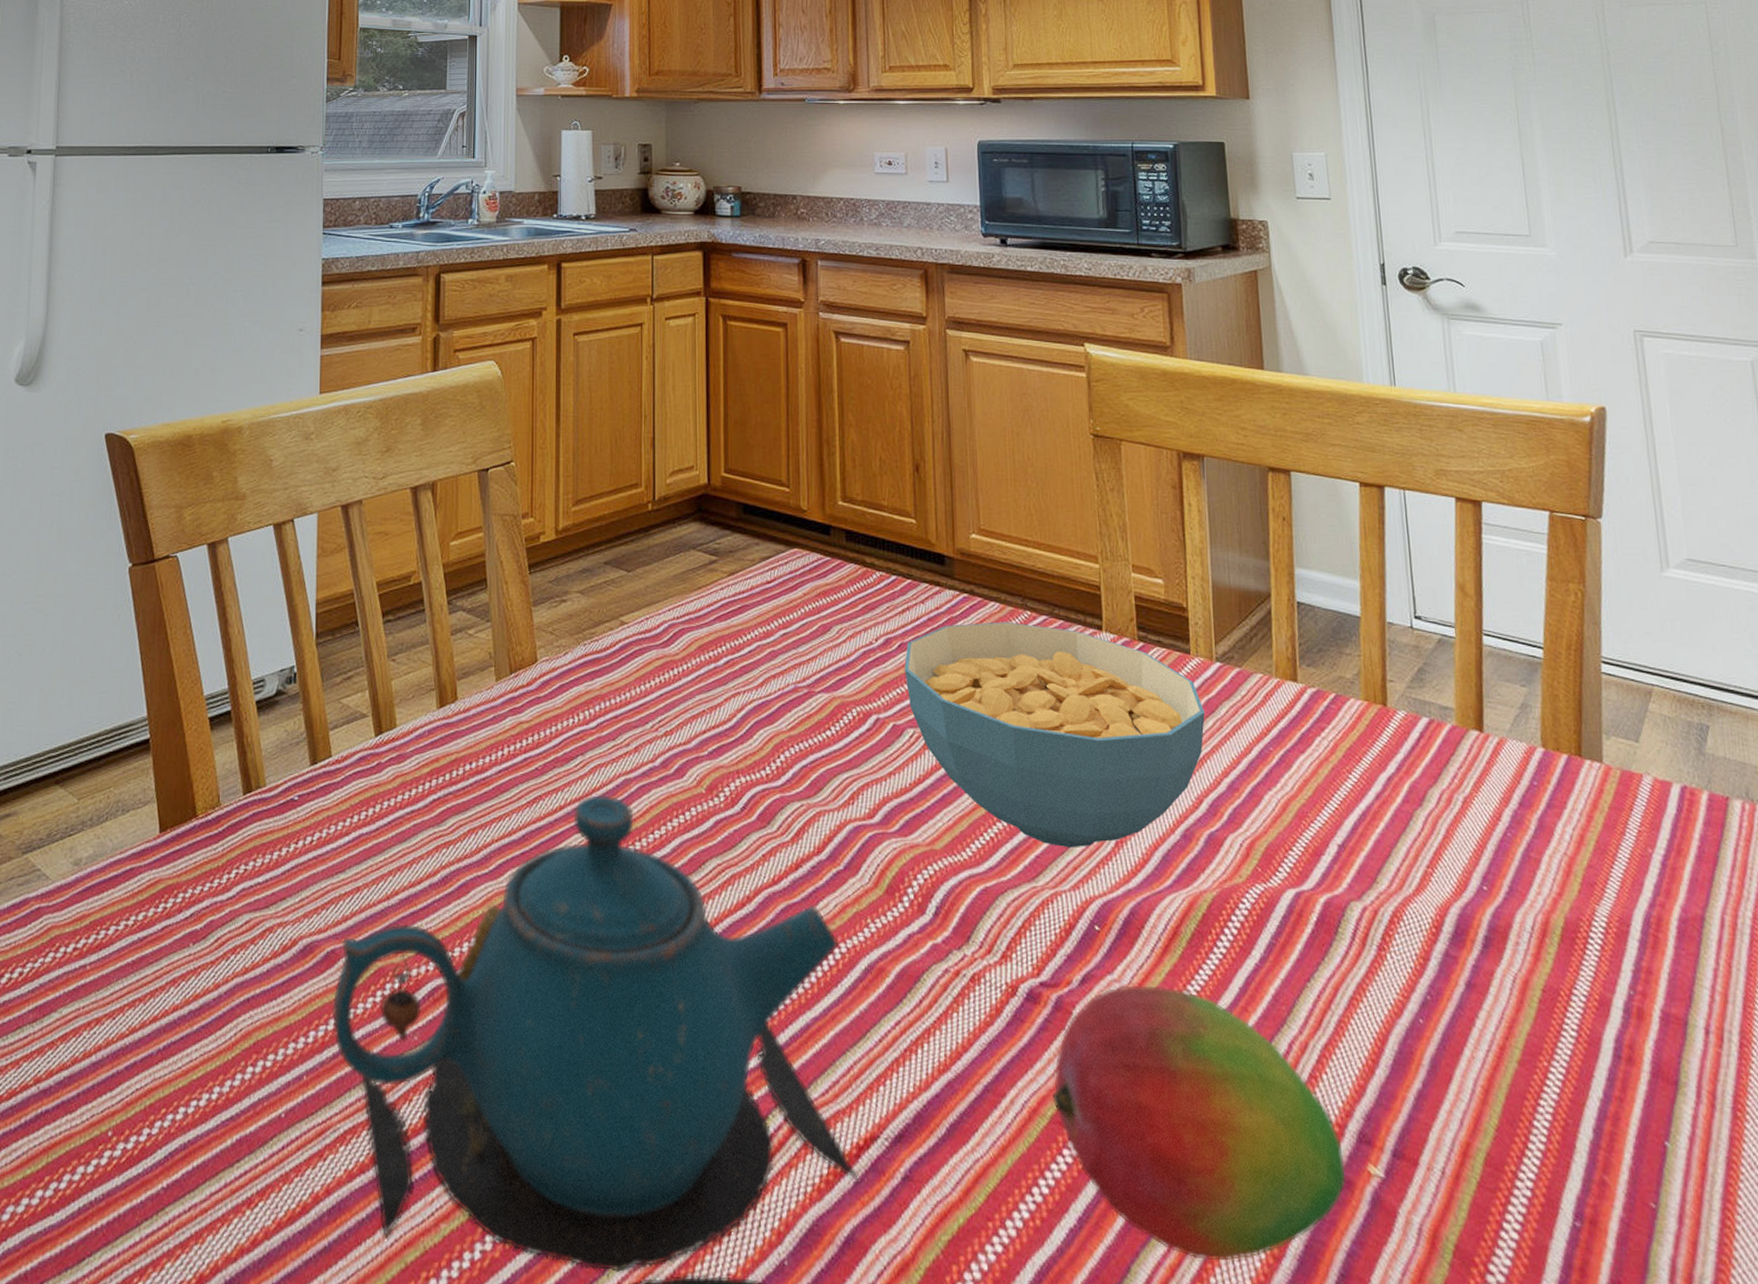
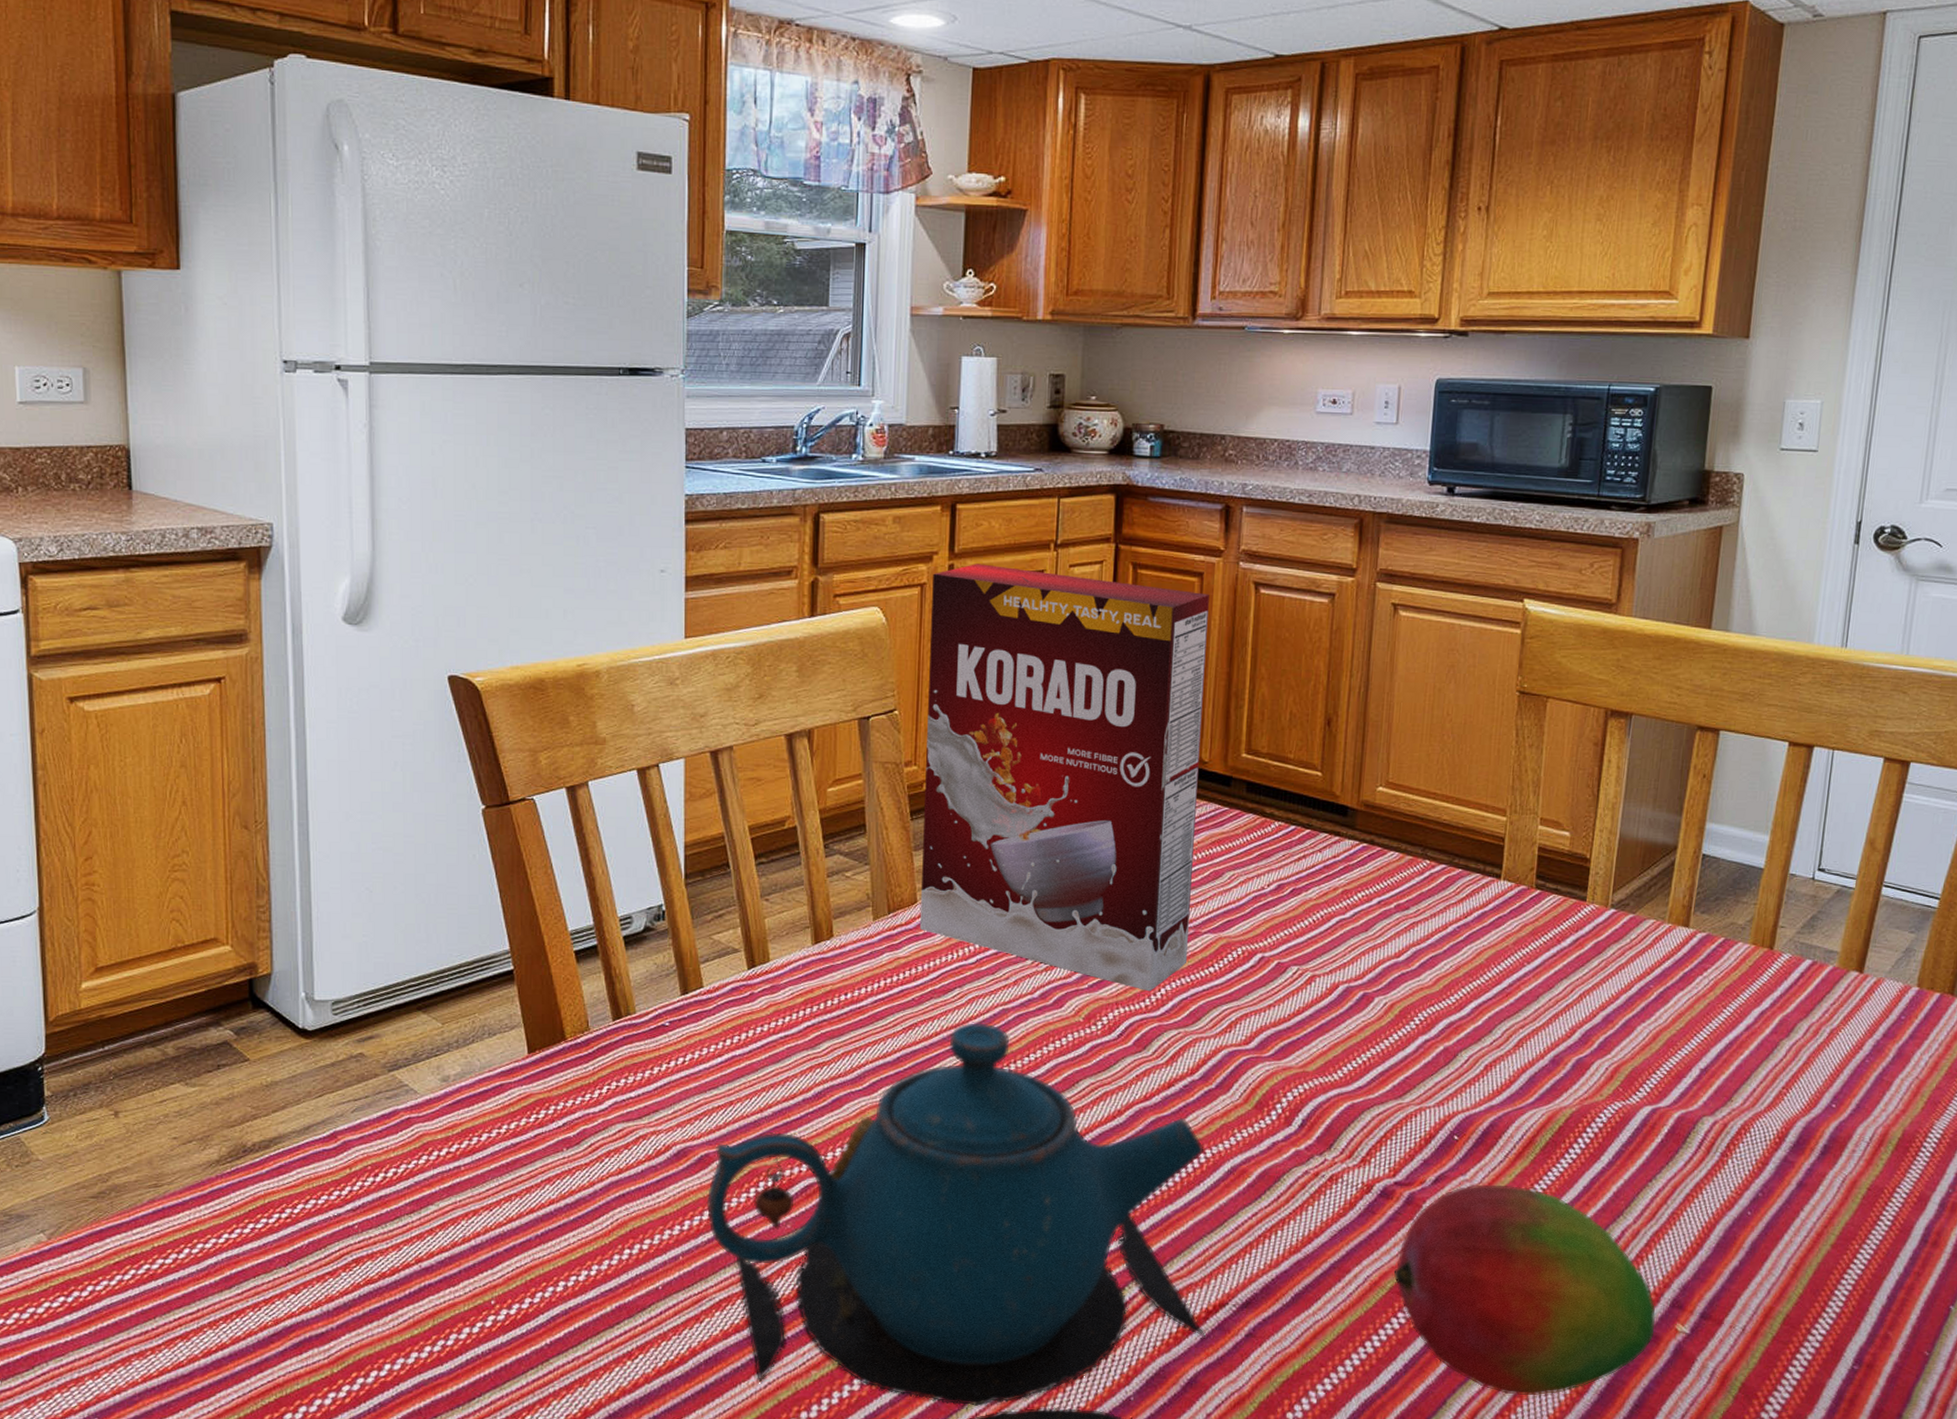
cereal box: none [541,318,803,759] -> present [920,564,1209,992]
cereal bowl: present [904,622,1205,848] -> none [1294,870,1591,1071]

